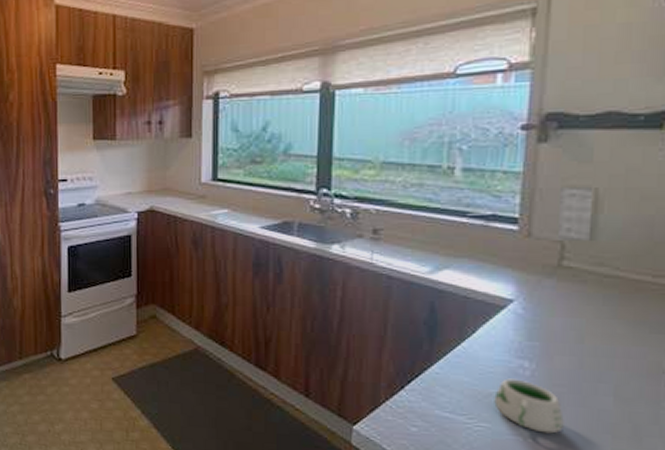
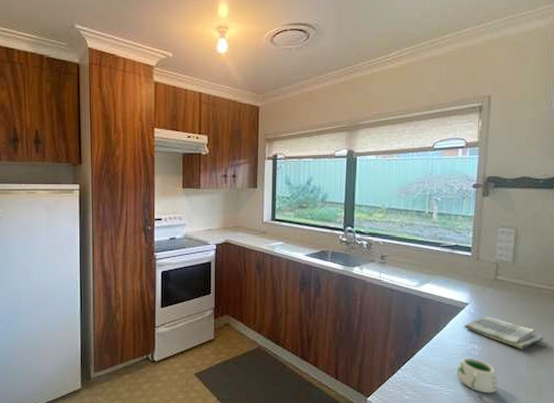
dish towel: none [506,320,643,373] -> present [464,317,543,350]

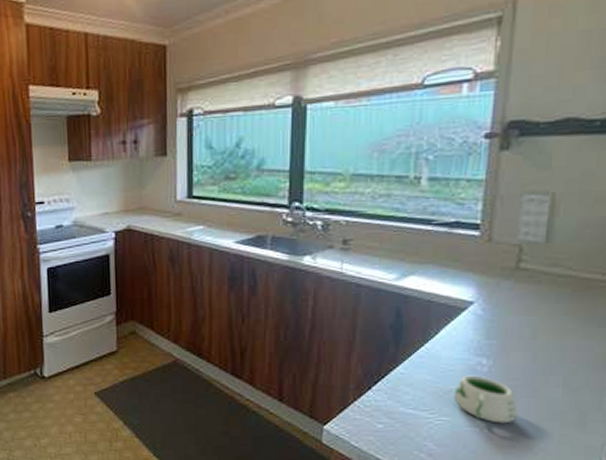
dish towel: present [464,317,543,350] -> none [466,320,591,366]

